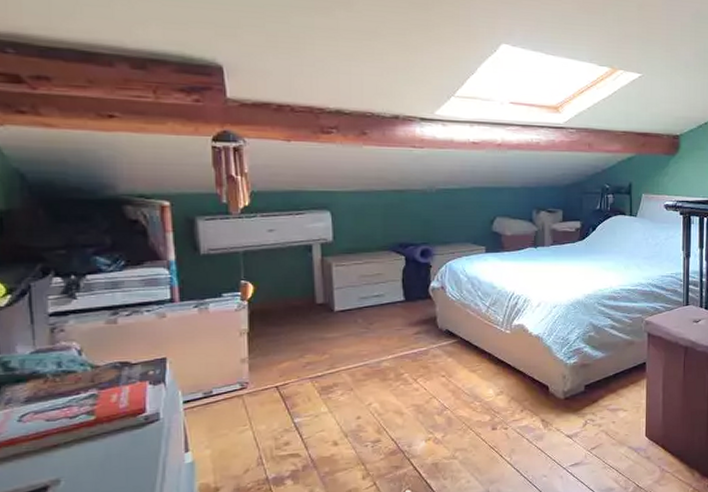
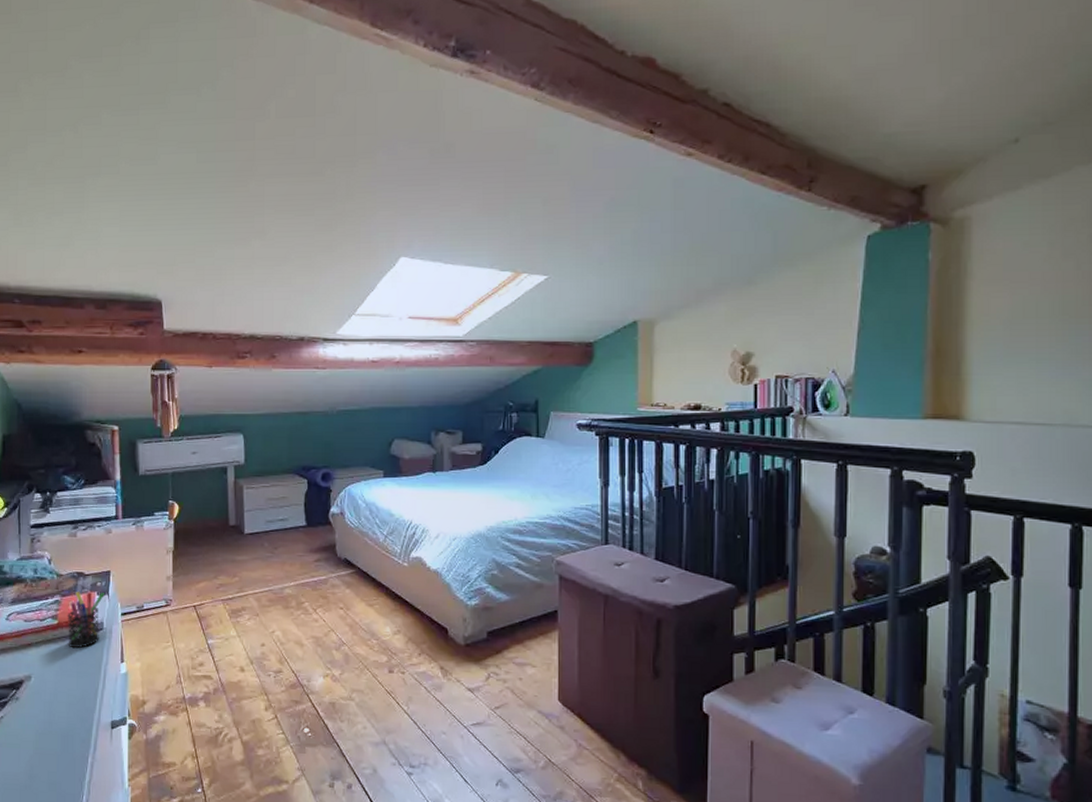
pen holder: none [108,381,160,444] -> present [67,590,104,649]

